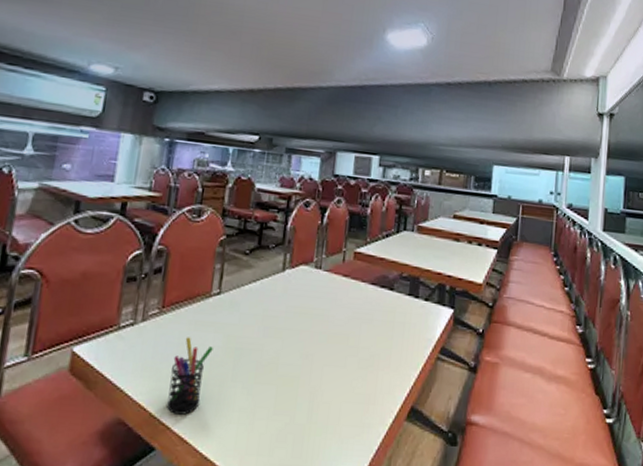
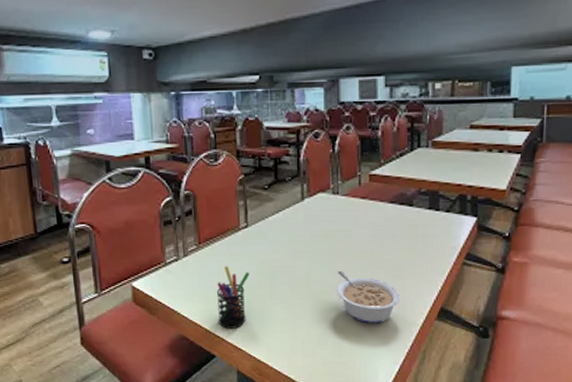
legume: none [305,354,372,421] -> present [337,270,400,324]

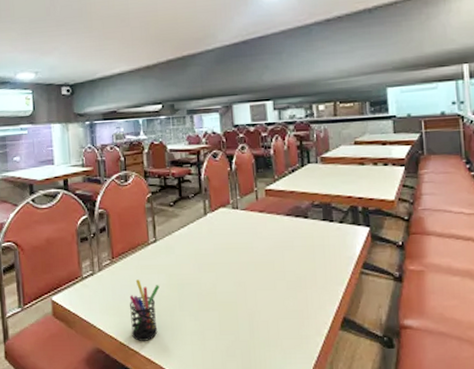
legume: present [337,270,400,324] -> none [242,281,303,335]

